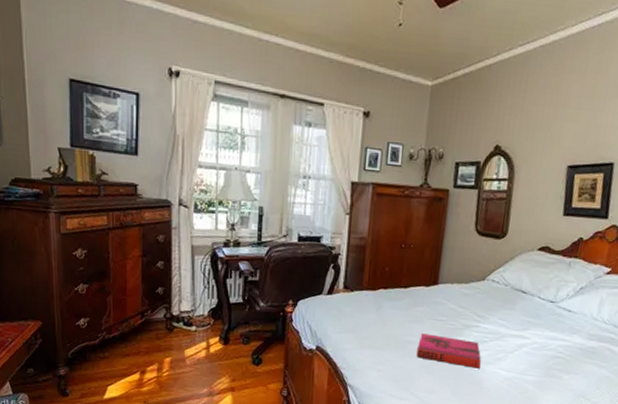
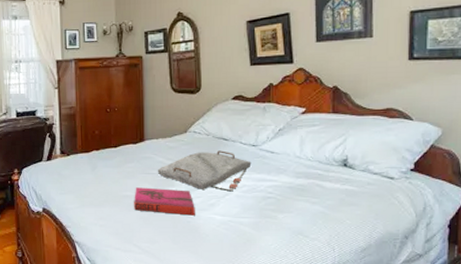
serving tray: none [447,302,547,347] -> present [157,150,252,192]

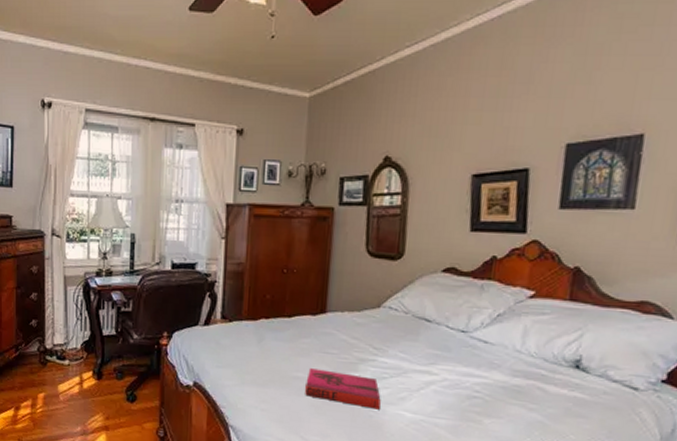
serving tray: present [157,150,252,192] -> none [338,333,458,385]

